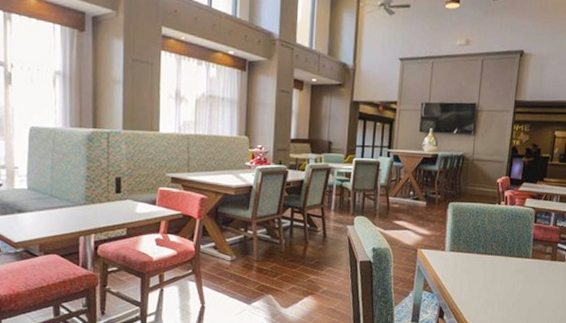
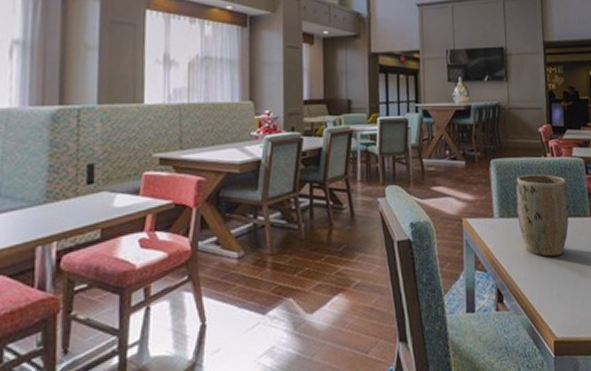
plant pot: none [466,218,515,287] -> present [516,174,569,257]

